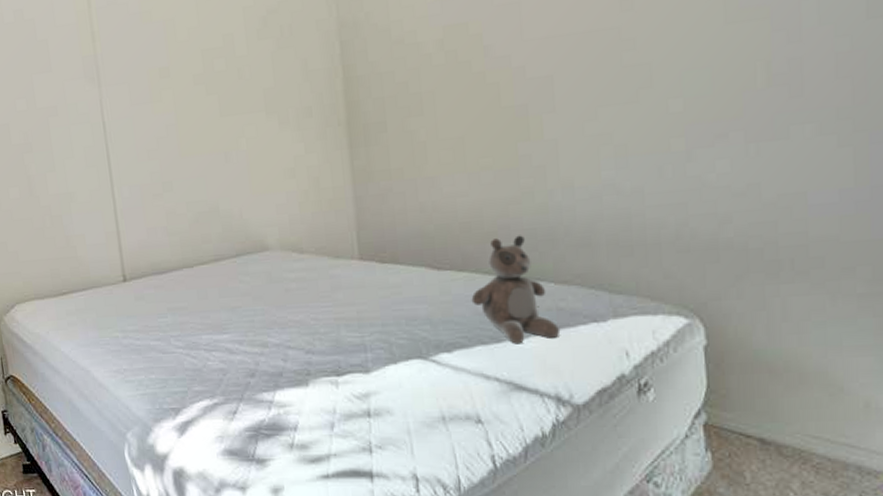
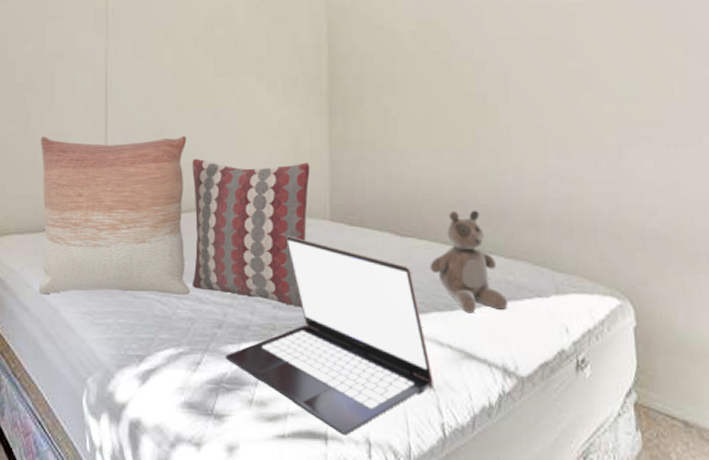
pillow: none [46,184,219,356] -> present [38,136,190,296]
pillow: none [206,200,337,351] -> present [192,158,311,307]
laptop: none [261,279,482,471] -> present [225,236,435,434]

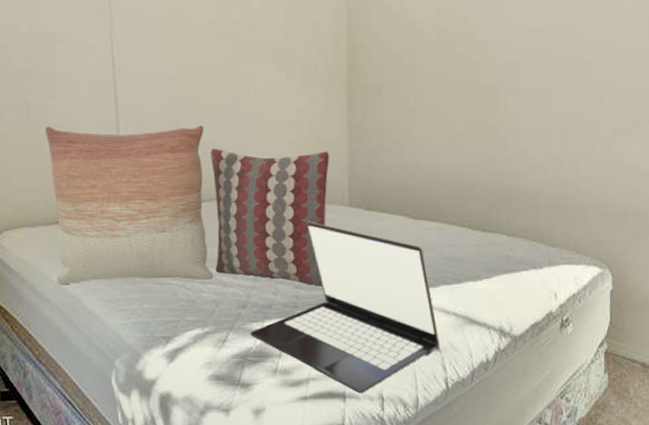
stuffed animal: present [429,210,509,313] -> none [440,194,508,285]

